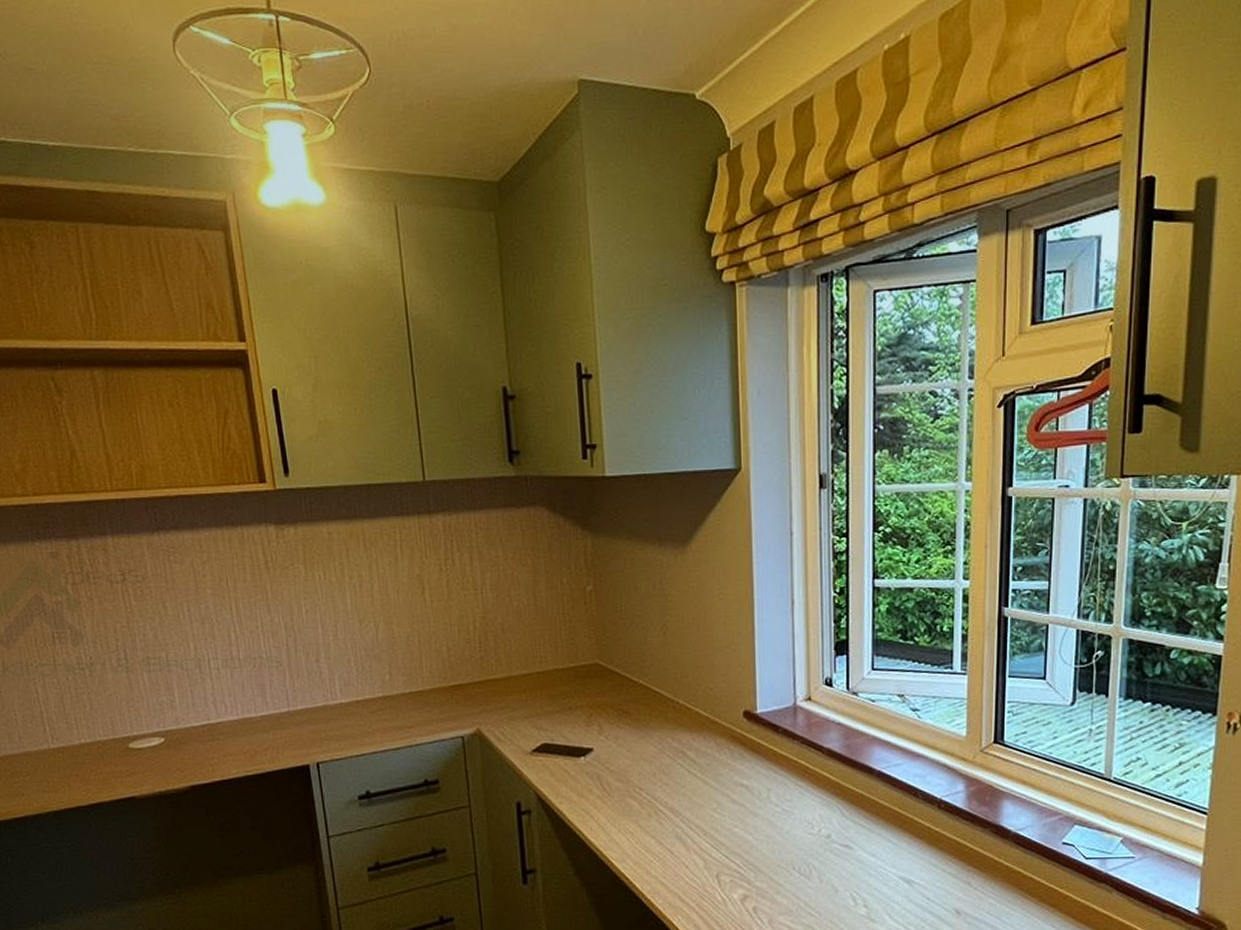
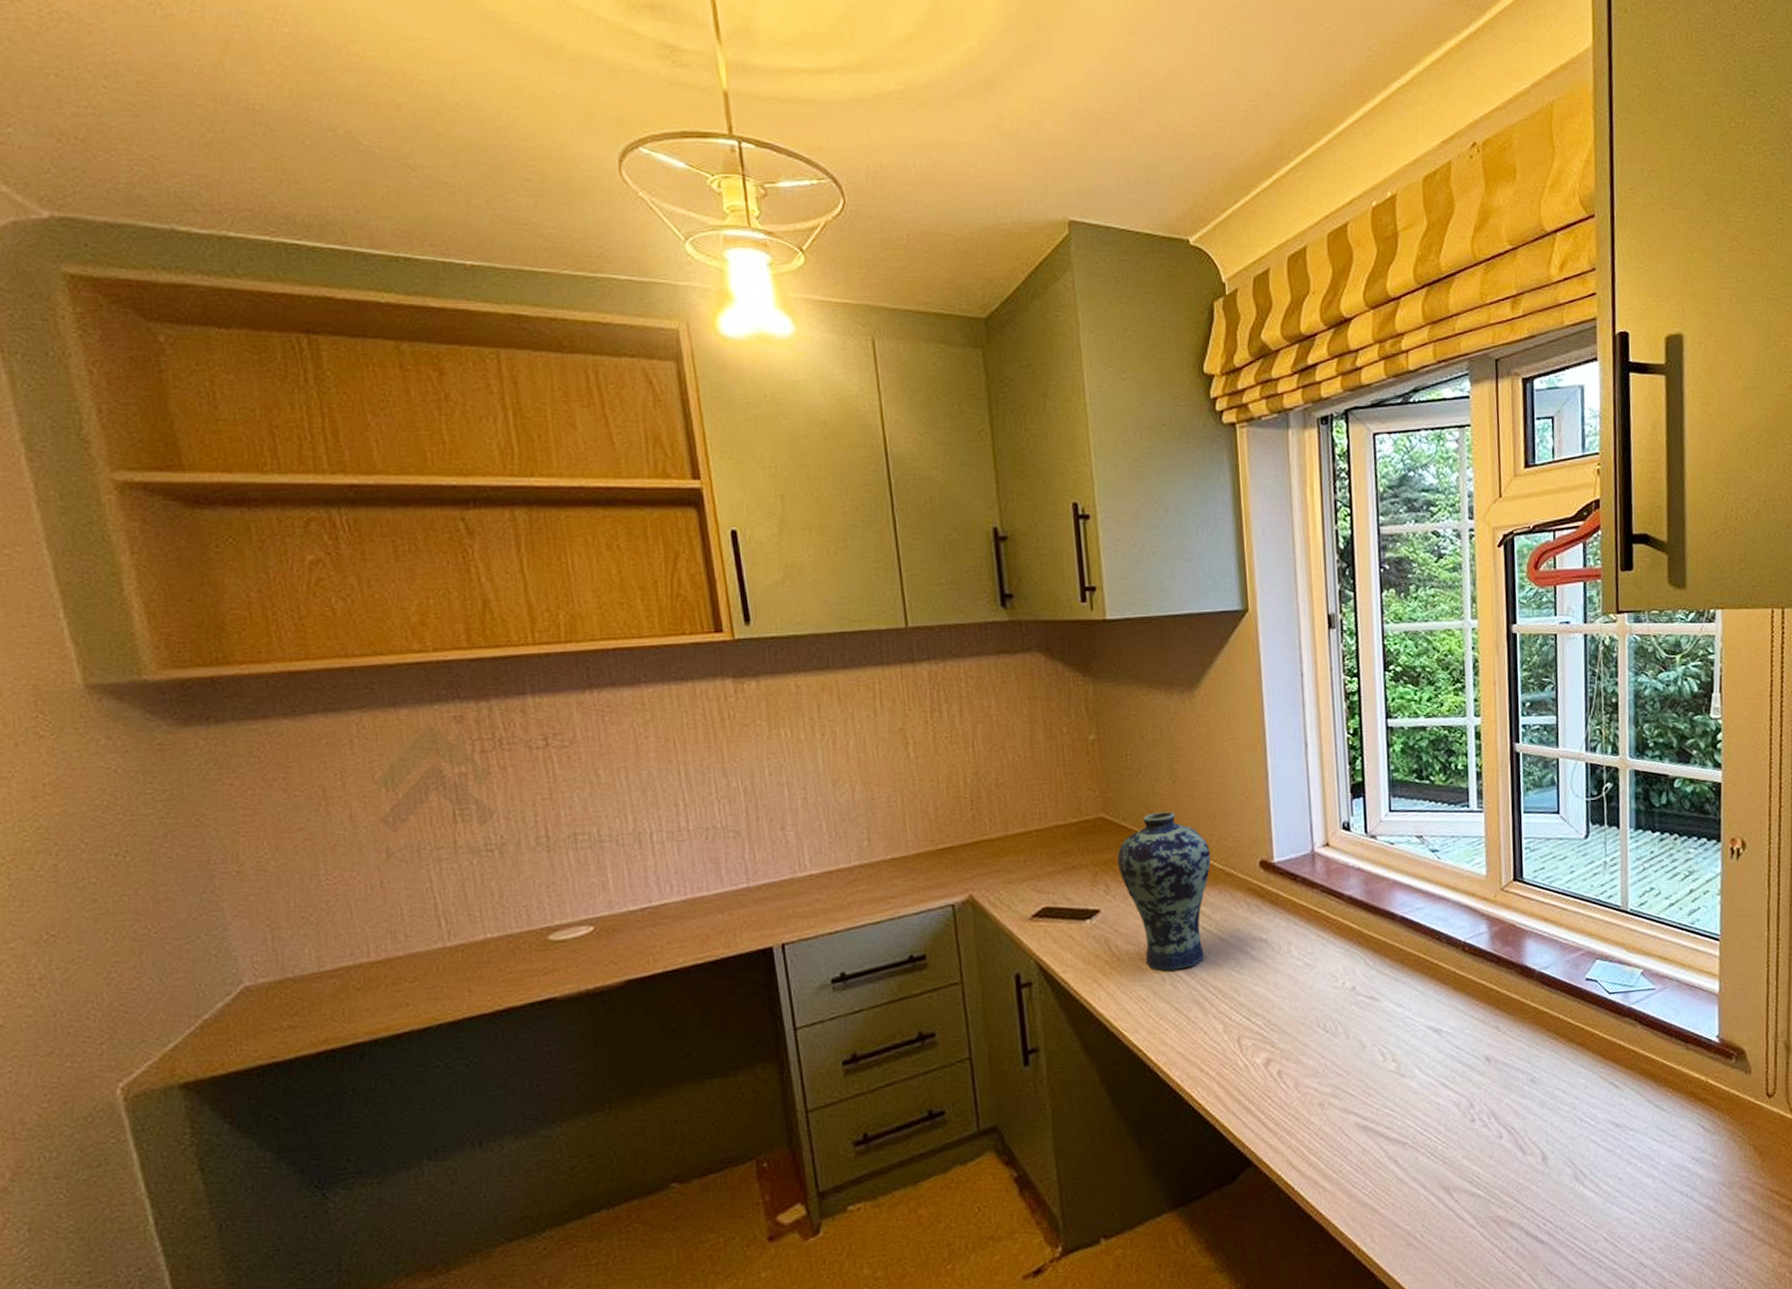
vase: none [610,661,697,808] -> present [1117,811,1211,971]

